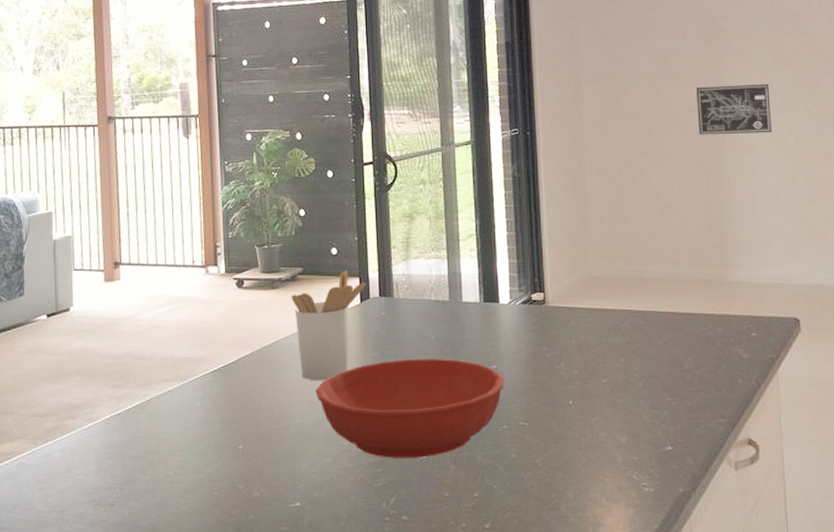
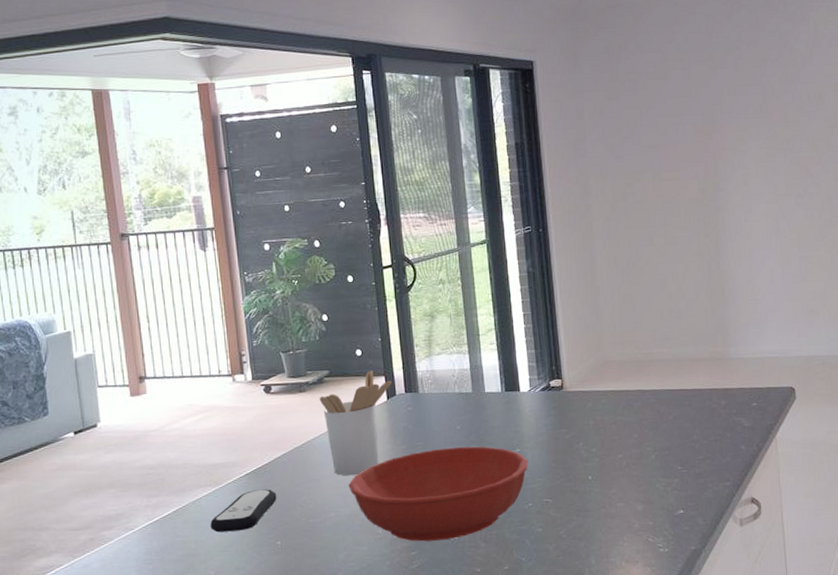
remote control: none [173,388,242,431] -> present [210,489,277,533]
wall art: present [696,84,772,135] -> none [697,173,767,224]

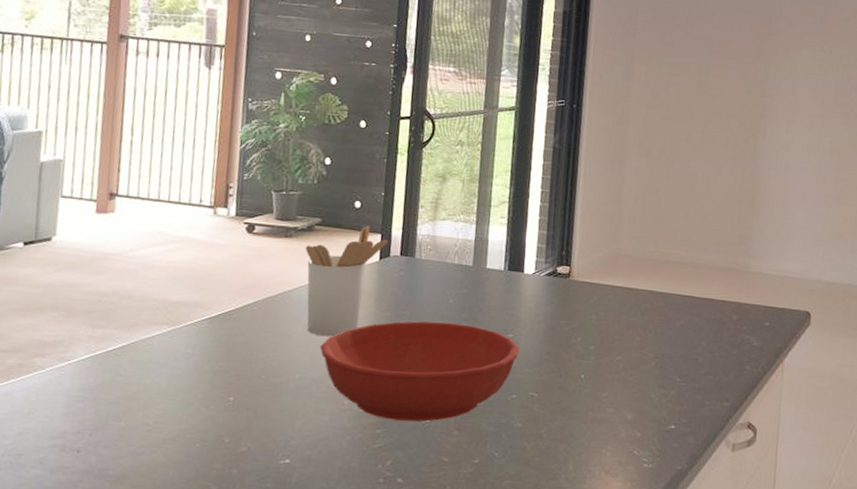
remote control: present [210,489,277,533] -> none [158,336,239,379]

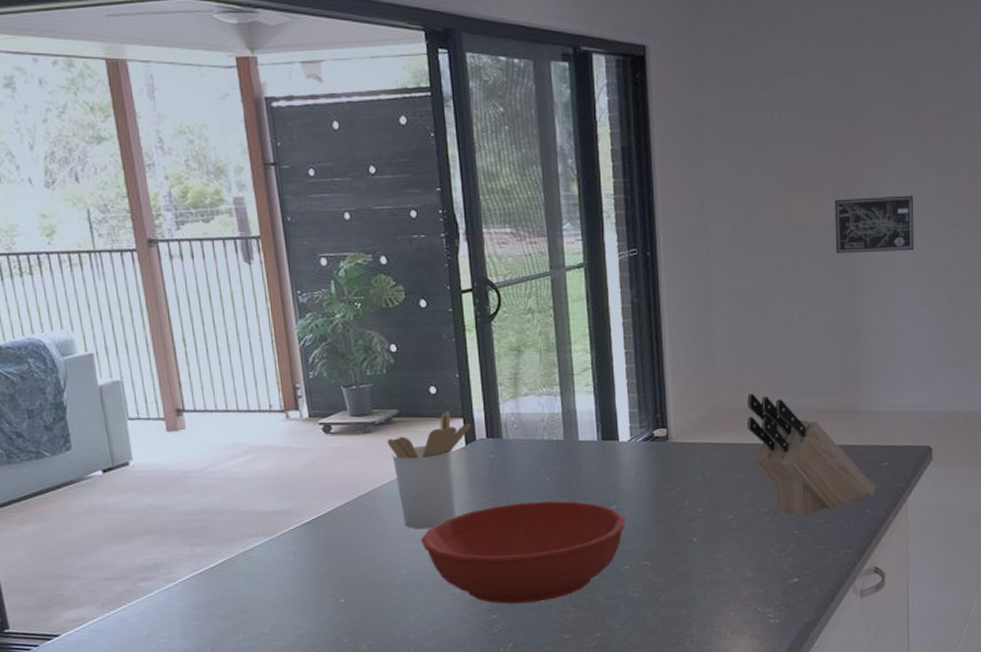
knife block: none [644,243,756,365] -> present [747,393,876,516]
wall art: none [741,80,814,133] -> present [835,195,914,254]

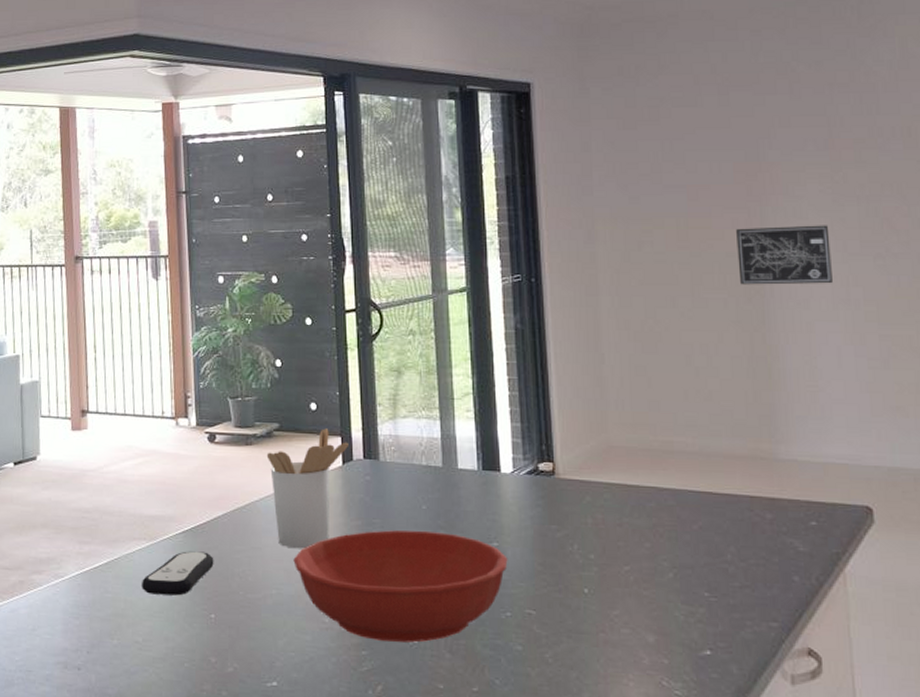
remote control: none [263,541,340,587] -> present [142,551,214,596]
knife block: present [747,393,876,516] -> none [643,430,803,576]

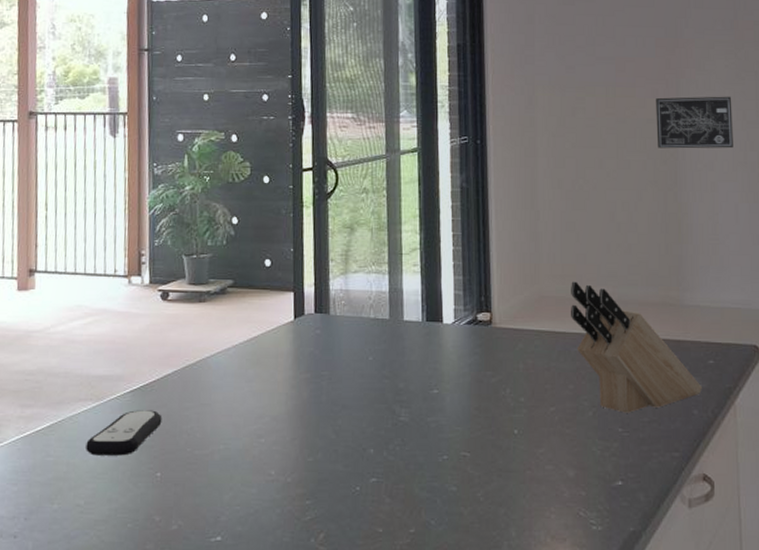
utensil holder: present [266,428,348,549] -> none [219,284,301,404]
bowl: present [293,530,508,643] -> none [242,381,447,490]
knife block: none [643,430,803,576] -> present [571,281,702,413]

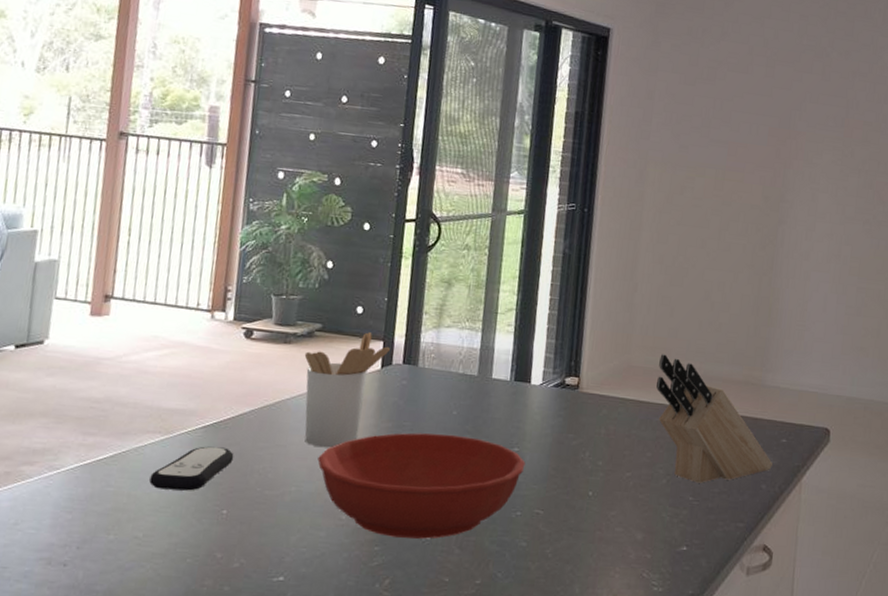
utensil holder: none [219,284,301,404] -> present [304,332,390,448]
bowl: none [242,381,447,490] -> present [317,432,526,539]
wall art: present [656,96,733,149] -> none [759,185,834,241]

